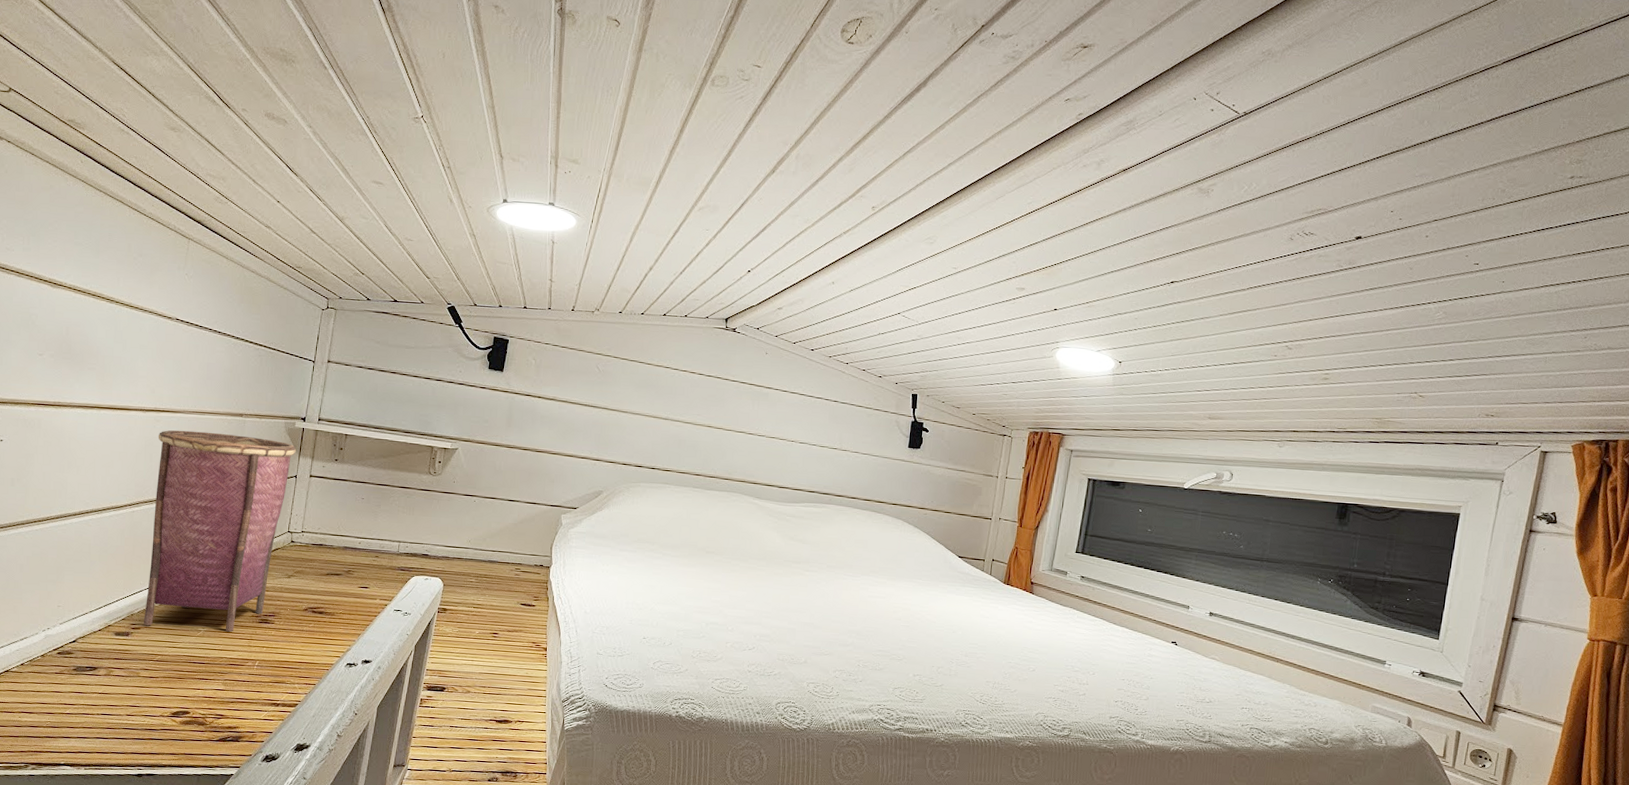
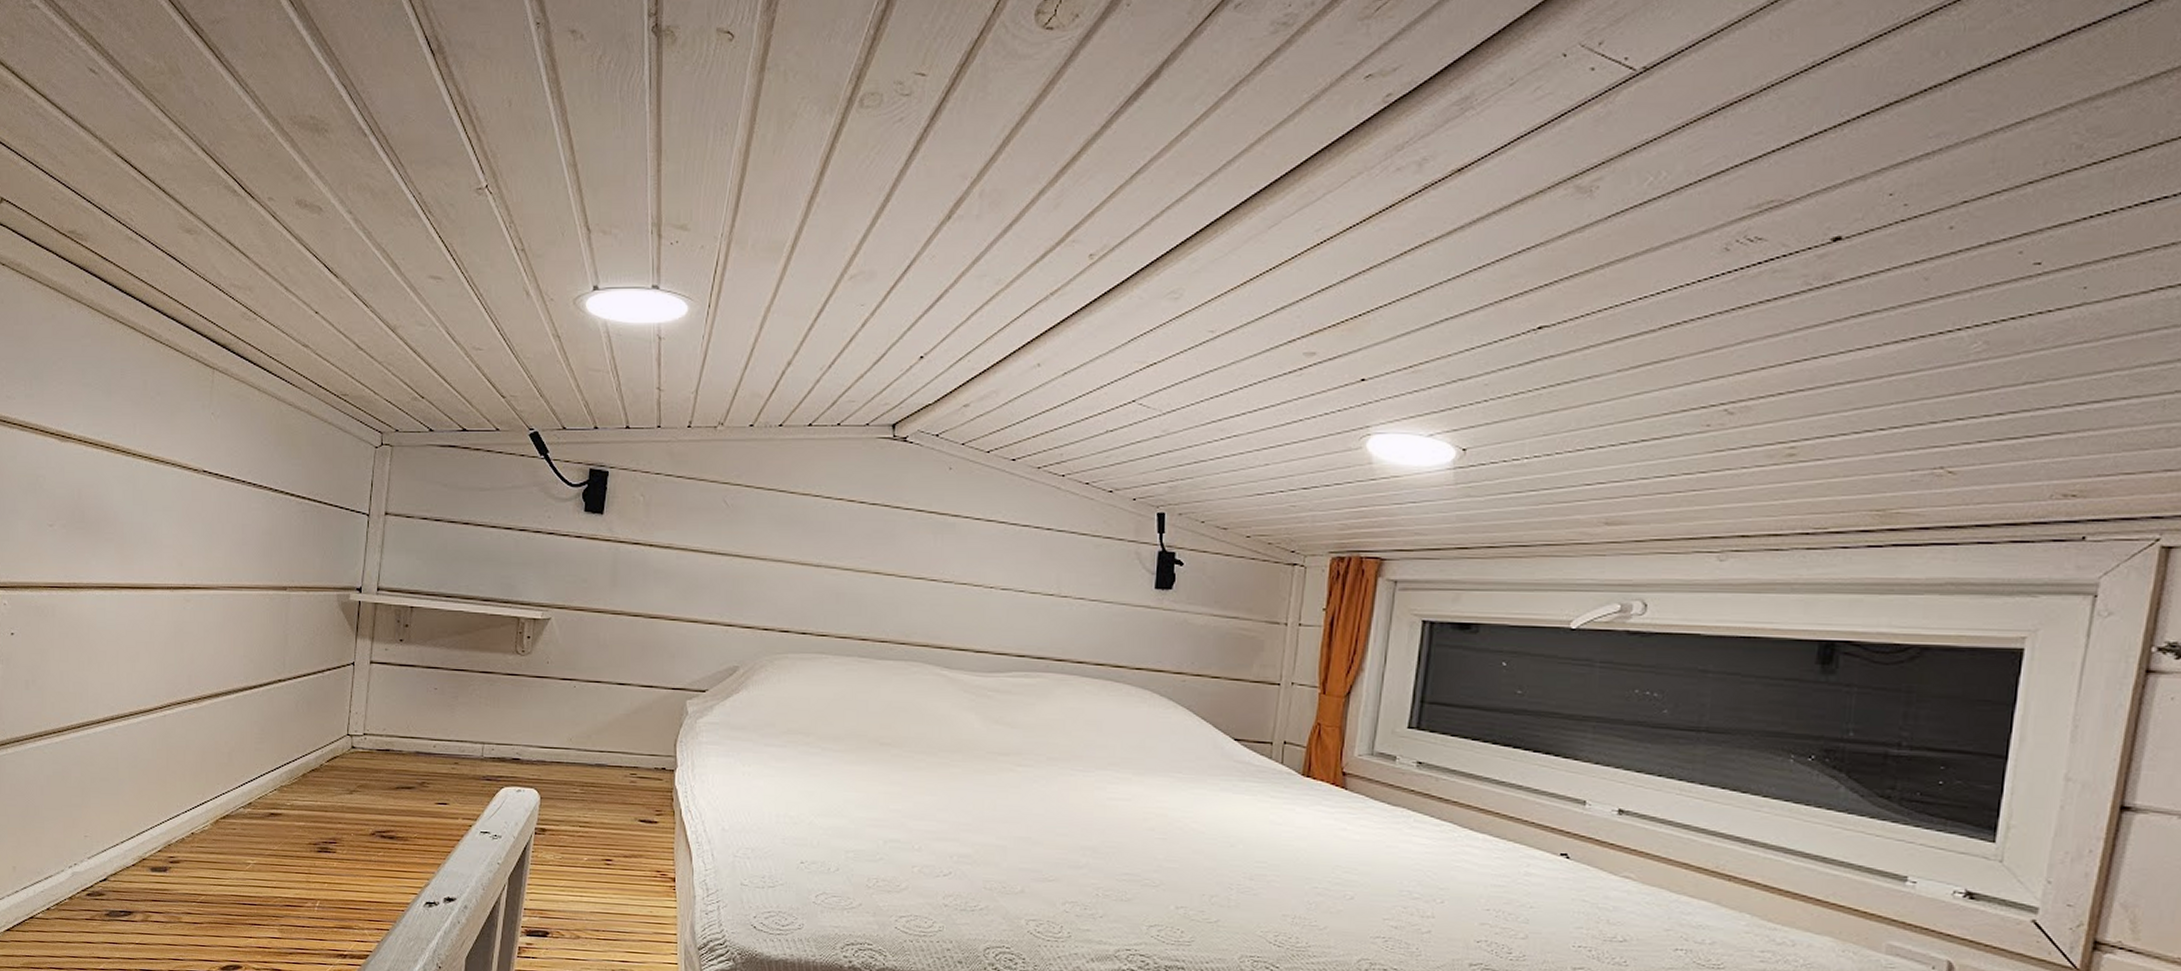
woven basket: present [143,430,297,632] -> none [182,611,353,865]

